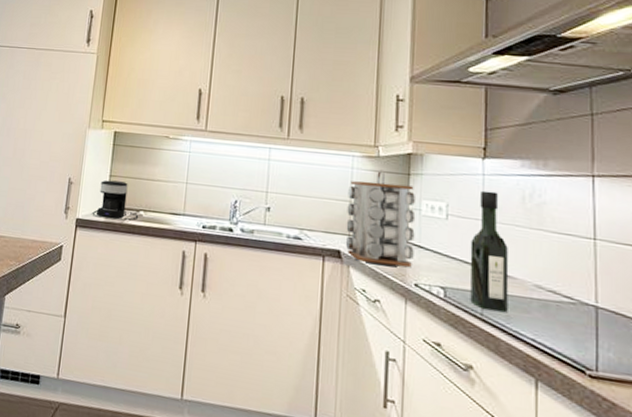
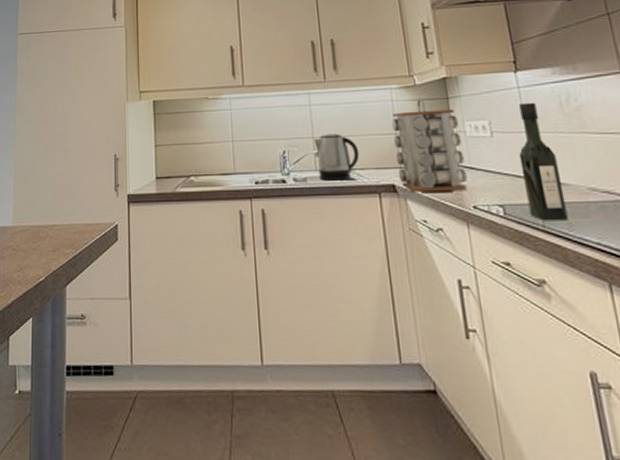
coffee maker: present [92,180,138,221] -> none [143,150,189,190]
kettle: none [267,190,311,239] -> present [315,133,360,181]

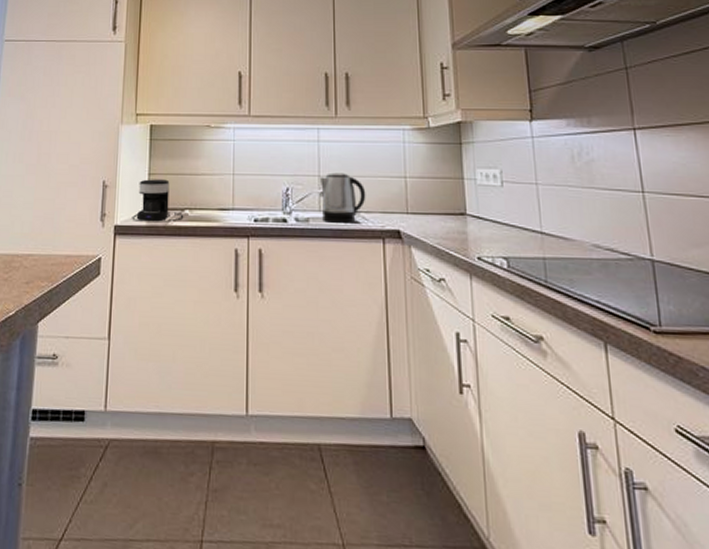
coffee maker: none [143,150,189,190] -> present [132,179,183,222]
spice rack: present [391,98,468,193] -> none [402,141,474,242]
bottle: present [519,102,568,221] -> none [527,153,570,277]

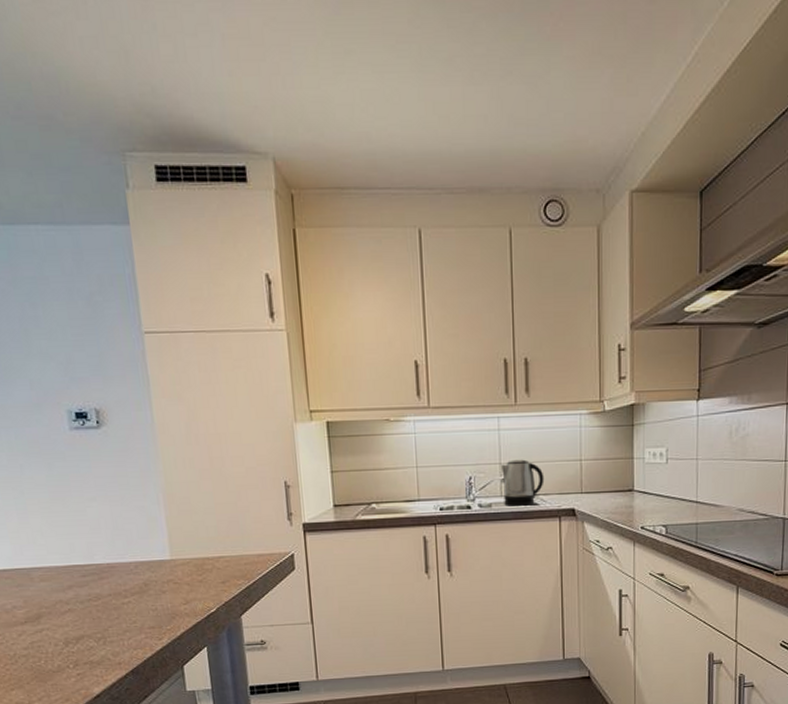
coffee maker: present [132,179,183,222] -> none [319,476,370,518]

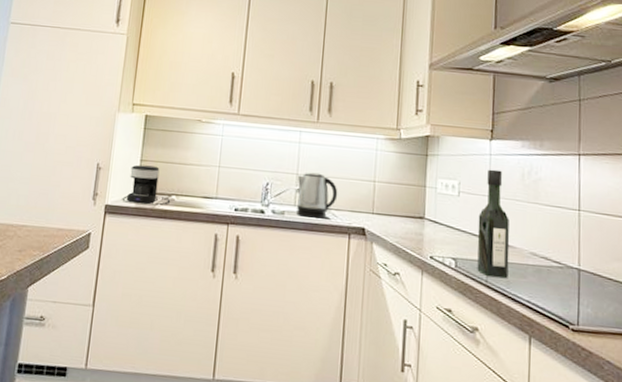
coffee maker: none [319,476,370,518] -> present [122,164,170,206]
bottle: none [686,430,718,538] -> present [477,169,510,279]

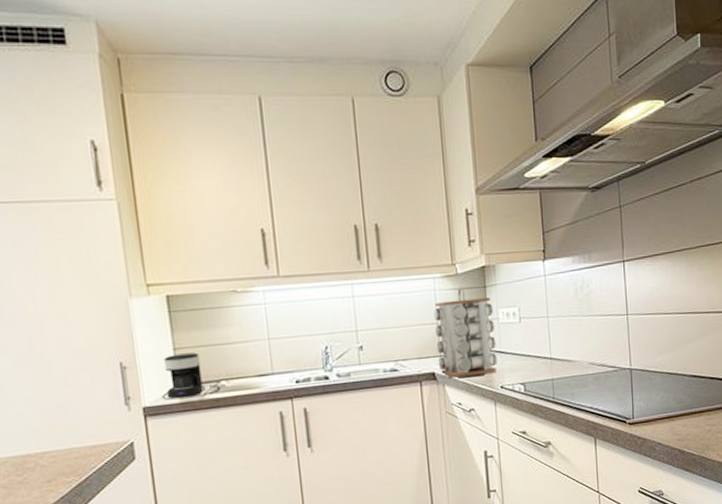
kettle: present [297,172,338,219] -> none [358,325,403,374]
spice rack: none [369,151,432,242] -> present [434,287,497,378]
bottle: present [477,169,510,279] -> none [540,289,572,394]

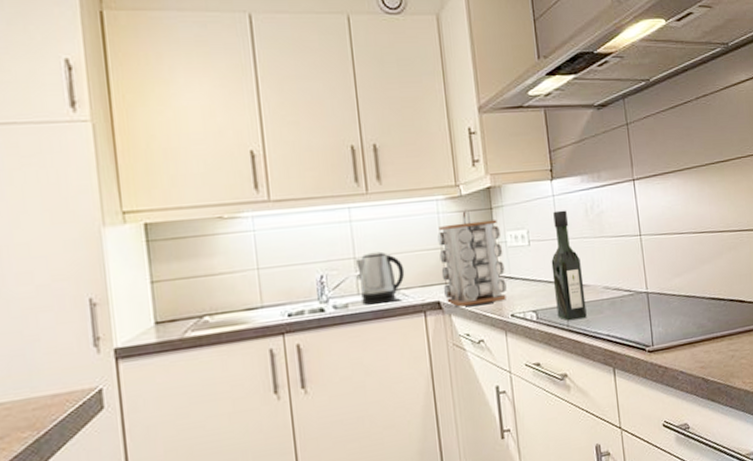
coffee maker: present [161,352,220,400] -> none [136,285,202,340]
kettle: none [358,325,403,374] -> present [356,251,405,305]
bottle: none [540,289,572,394] -> present [551,210,587,321]

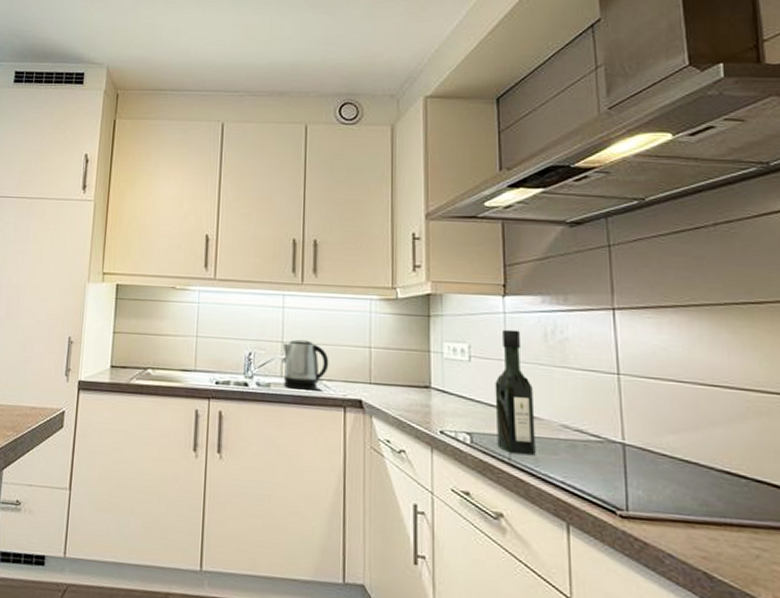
spice rack: present [437,209,507,307] -> none [366,312,438,415]

